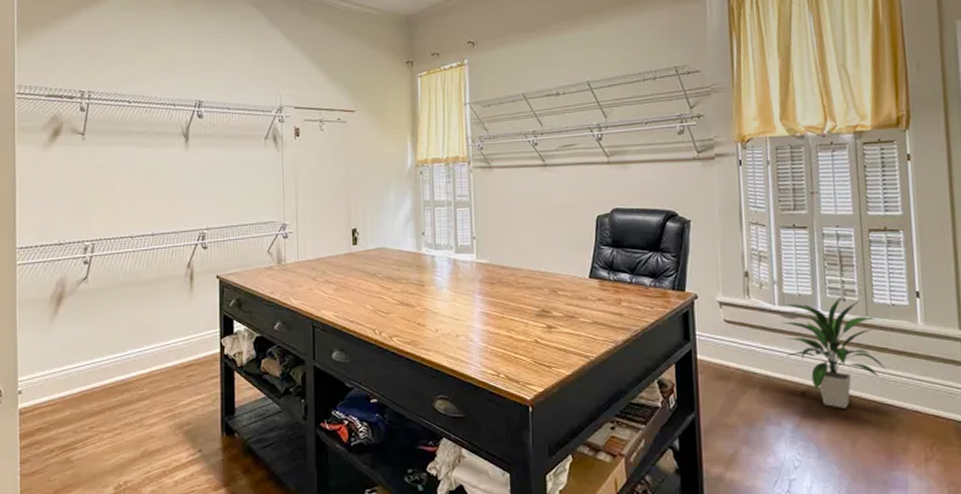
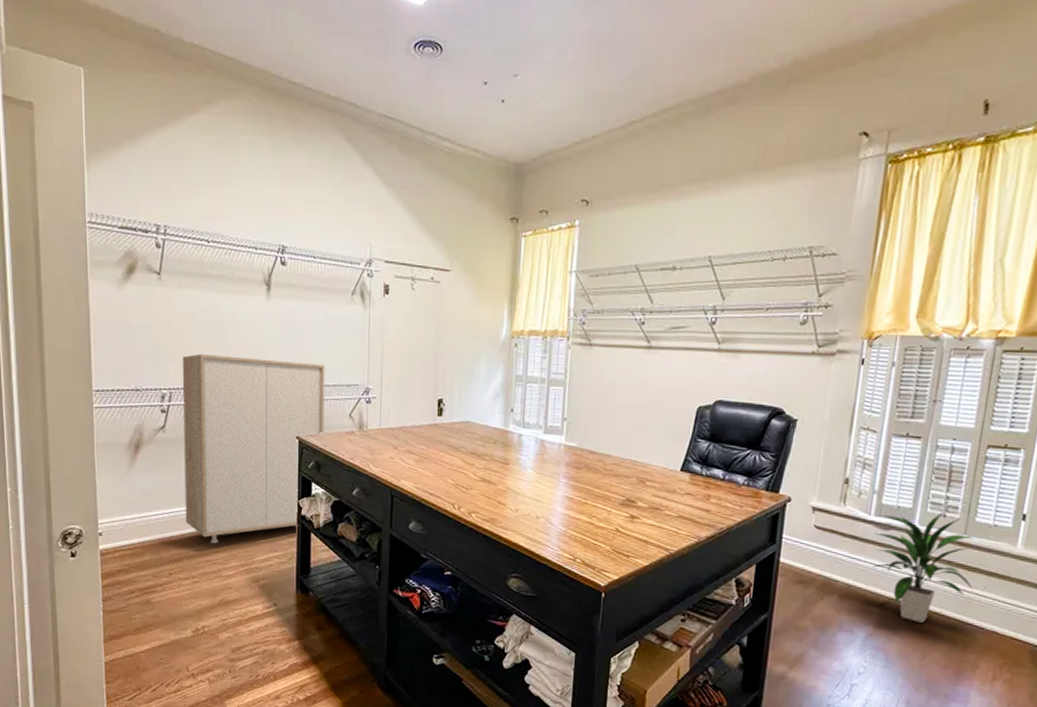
storage cabinet: none [104,204,244,391] -> present [182,353,325,543]

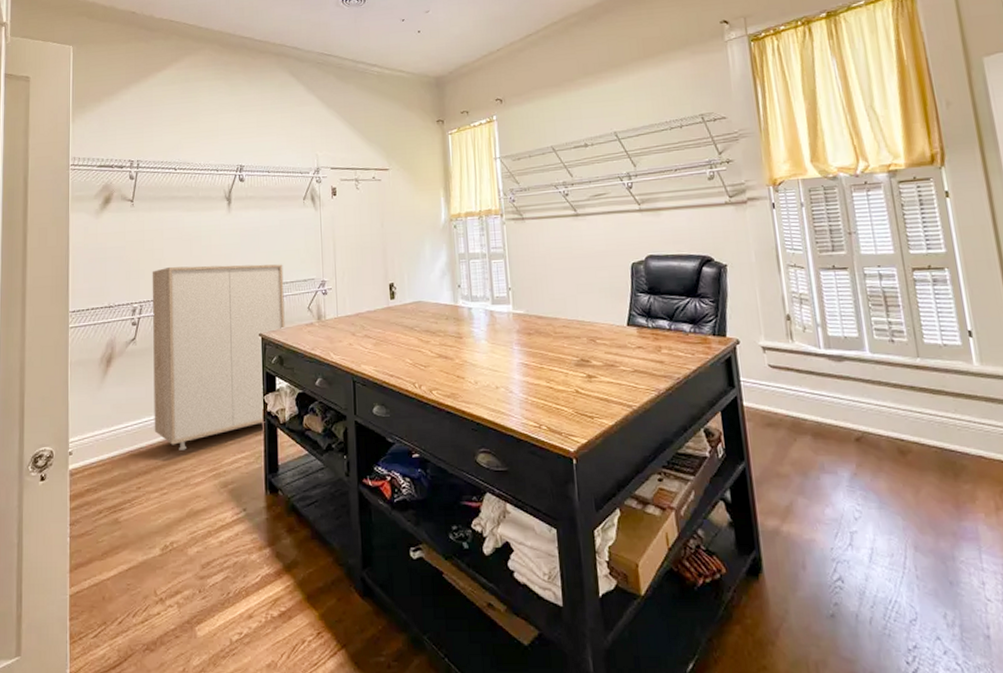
indoor plant: present [873,512,973,623] -> none [829,337,944,455]

